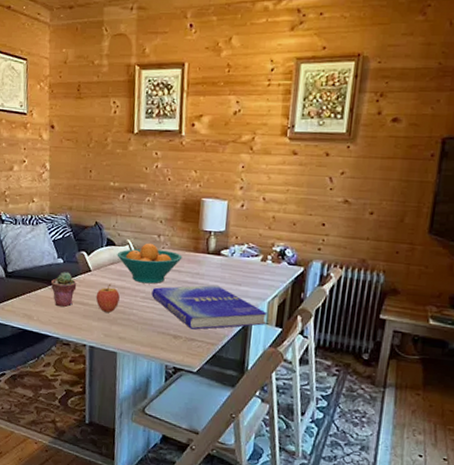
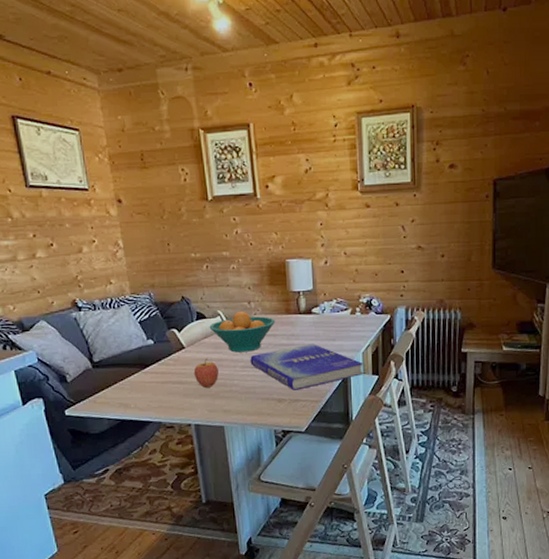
potted succulent: present [51,272,77,307] -> none [144,352,172,390]

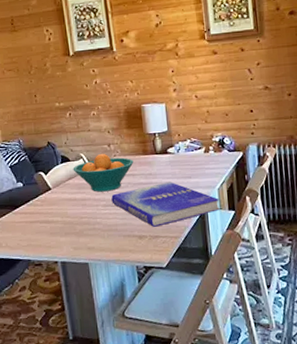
fruit: present [193,358,219,388] -> none [59,198,83,226]

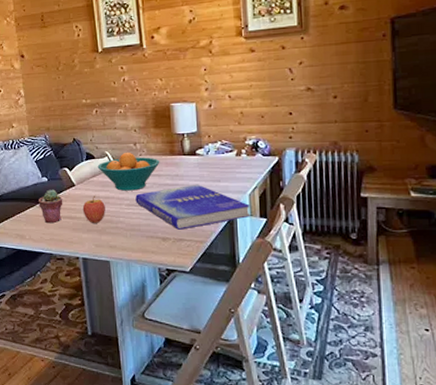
potted succulent: none [14,194,40,230] -> present [39,189,63,224]
fruit: none [59,198,83,226] -> present [82,195,105,223]

